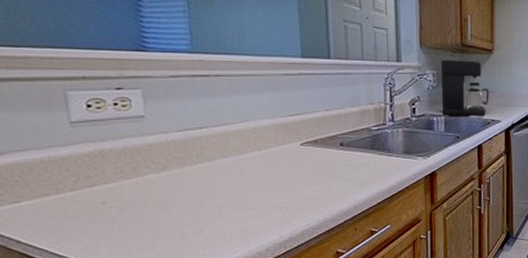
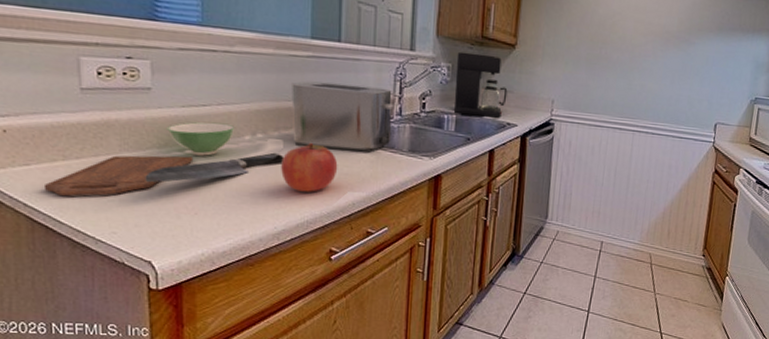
cutting board: none [37,178,194,229] -> present [43,155,194,197]
kitchen knife: none [144,166,285,207] -> present [145,152,285,183]
bowl: none [164,143,234,176] -> present [167,121,236,156]
fruit: none [282,153,338,201] -> present [281,142,338,192]
toaster: none [285,97,386,159] -> present [290,81,393,152]

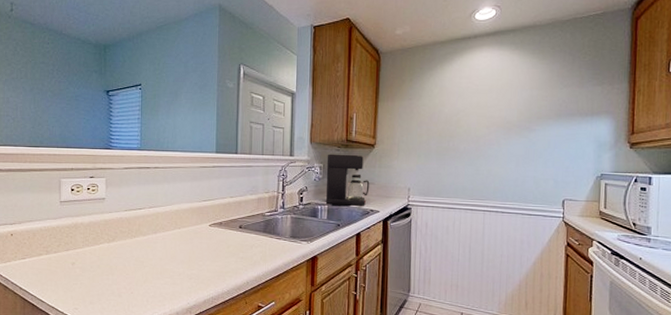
cutting board: present [43,155,194,197] -> none [33,248,132,281]
kitchen knife: present [145,152,285,183] -> none [98,243,196,270]
bowl: present [167,121,236,156] -> none [114,221,161,248]
fruit: present [281,142,338,192] -> none [193,233,236,274]
toaster: present [290,81,393,152] -> none [200,185,277,240]

